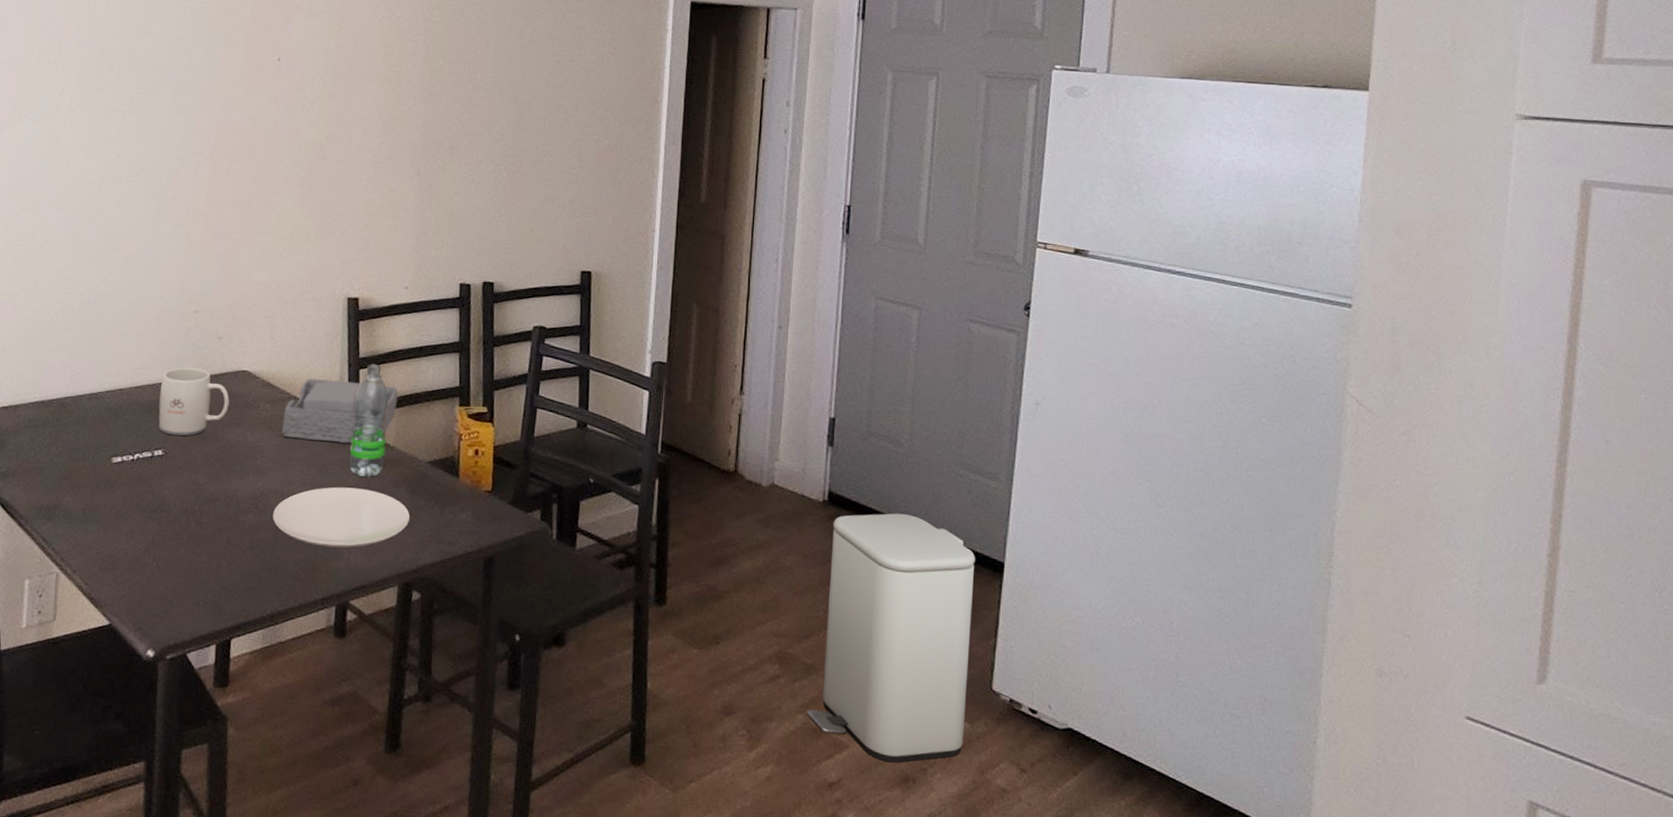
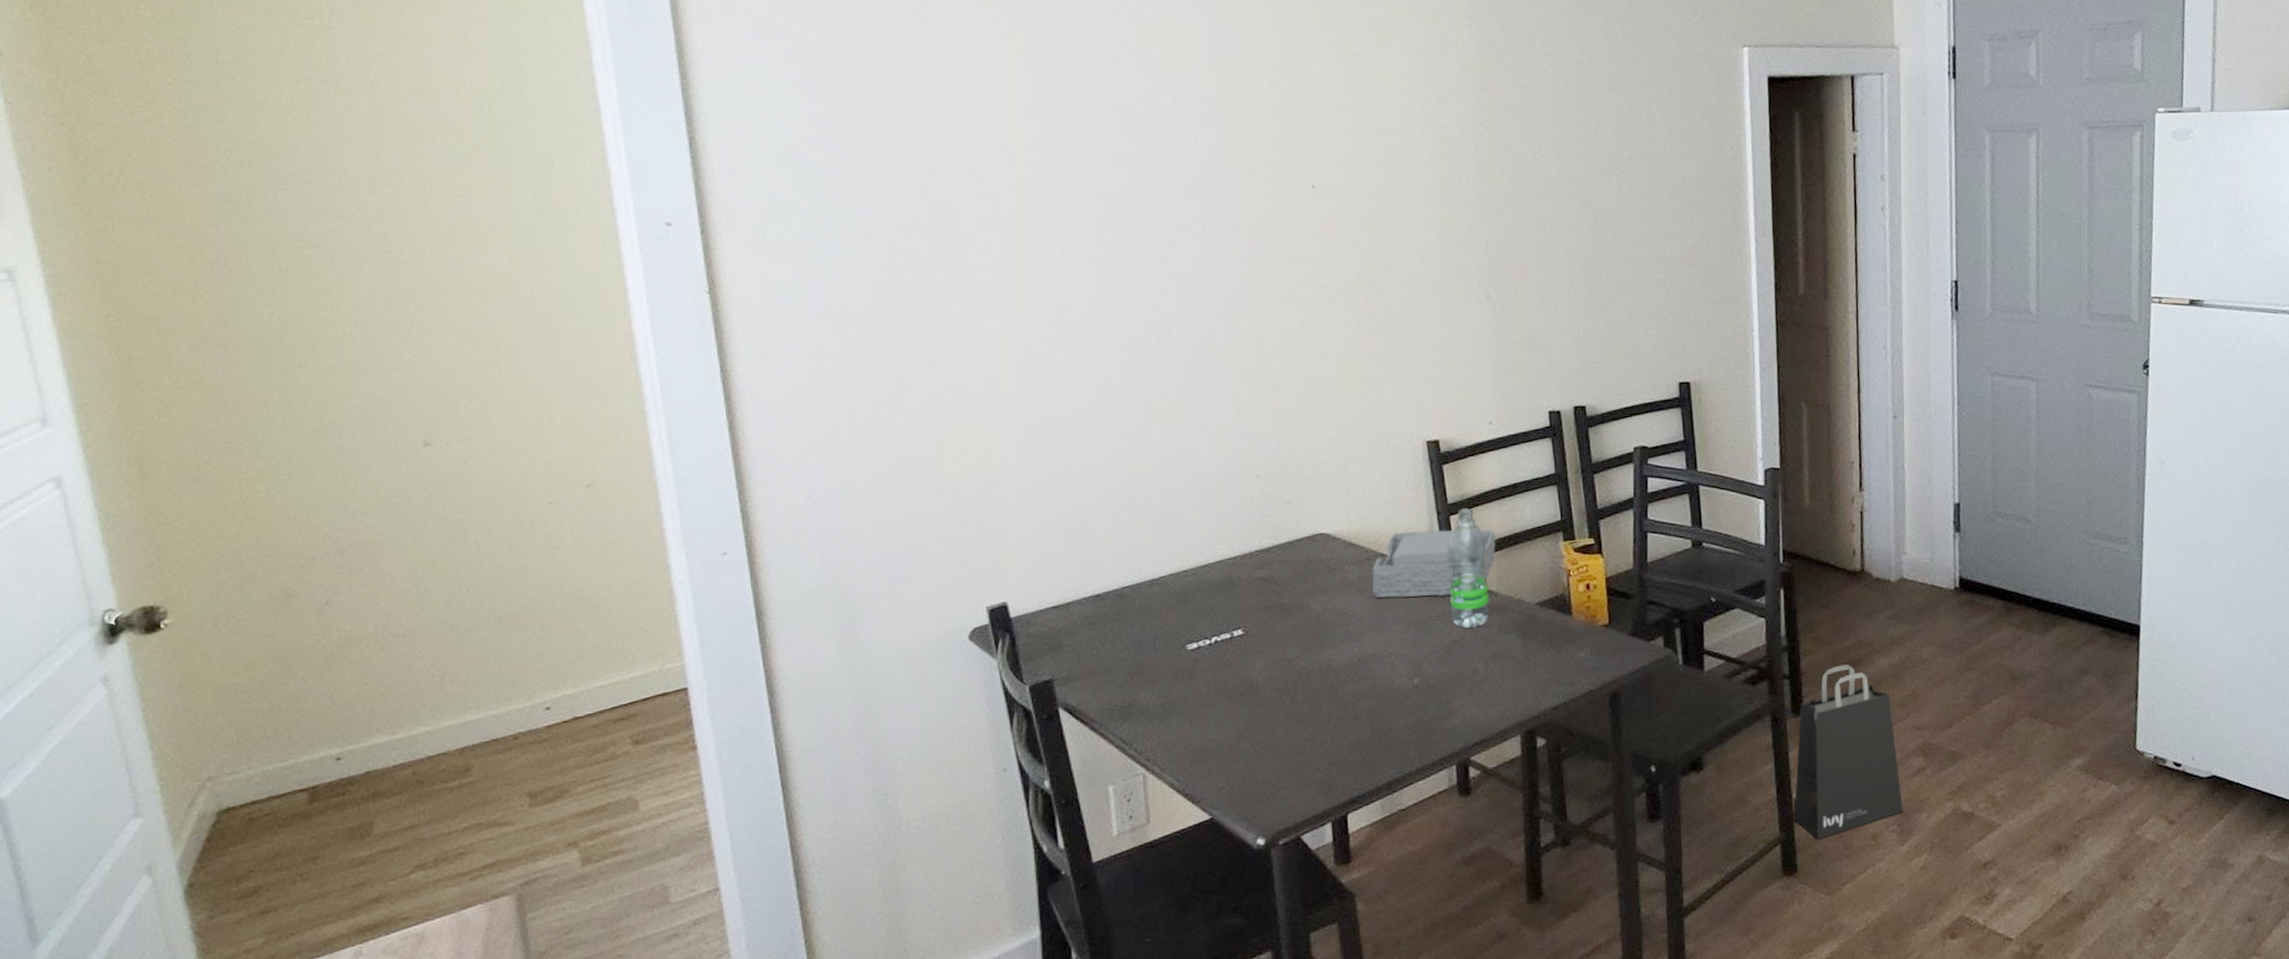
mug: present [158,367,230,436] -> none [1229,537,1310,613]
plate: present [272,487,410,548] -> none [1375,640,1525,706]
shopping bag: none [646,561,754,733] -> present [1793,664,1903,840]
pedal bin: present [806,513,975,763] -> none [1955,590,2112,835]

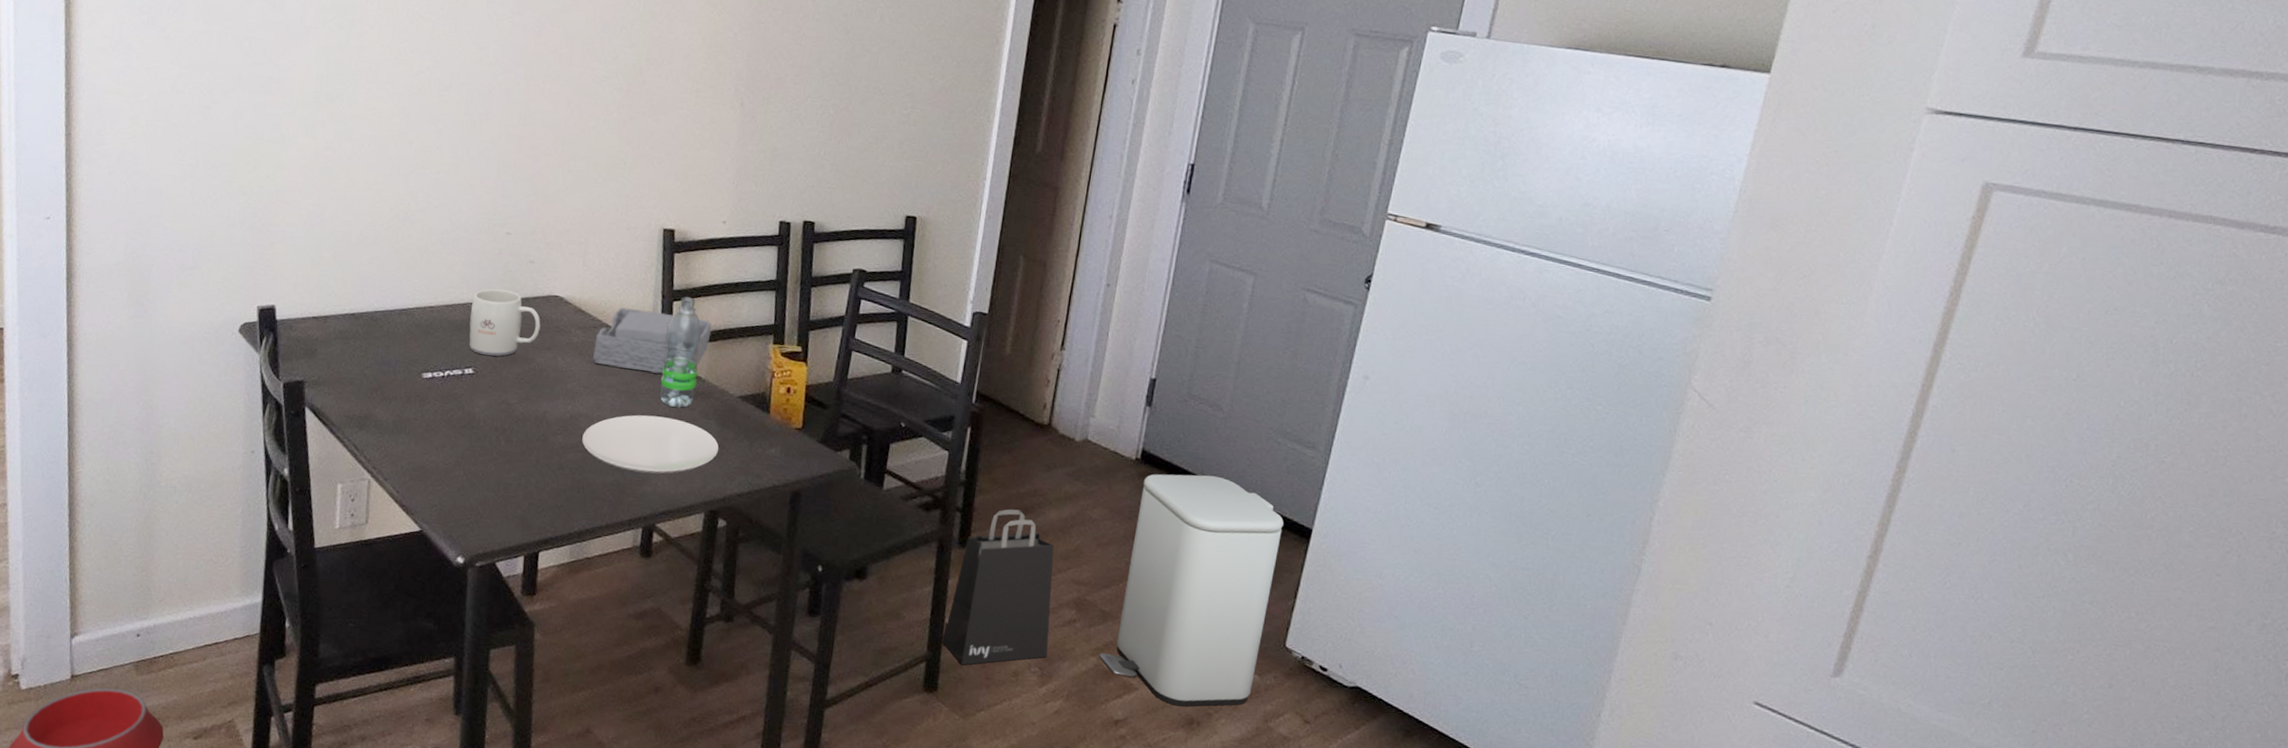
mug: none [1229,537,1310,613] -> present [469,288,541,357]
plate: none [1375,640,1525,706] -> present [582,415,719,474]
pedal bin: none [1955,590,2112,835] -> present [1099,474,1284,707]

